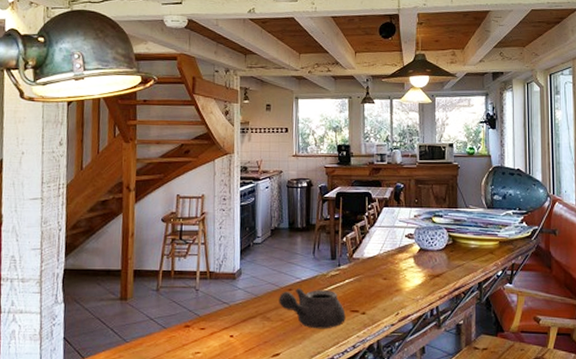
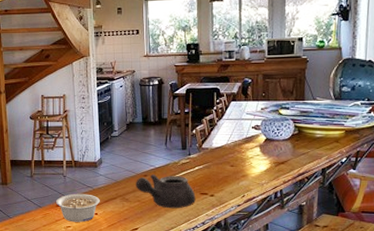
legume: none [183,311,237,347] -> present [55,193,100,222]

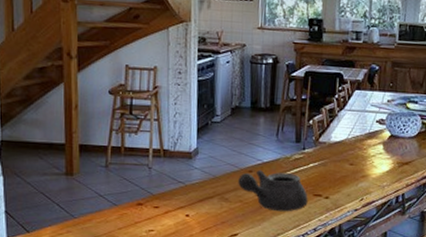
legume: present [55,193,100,222] -> none [136,190,193,226]

